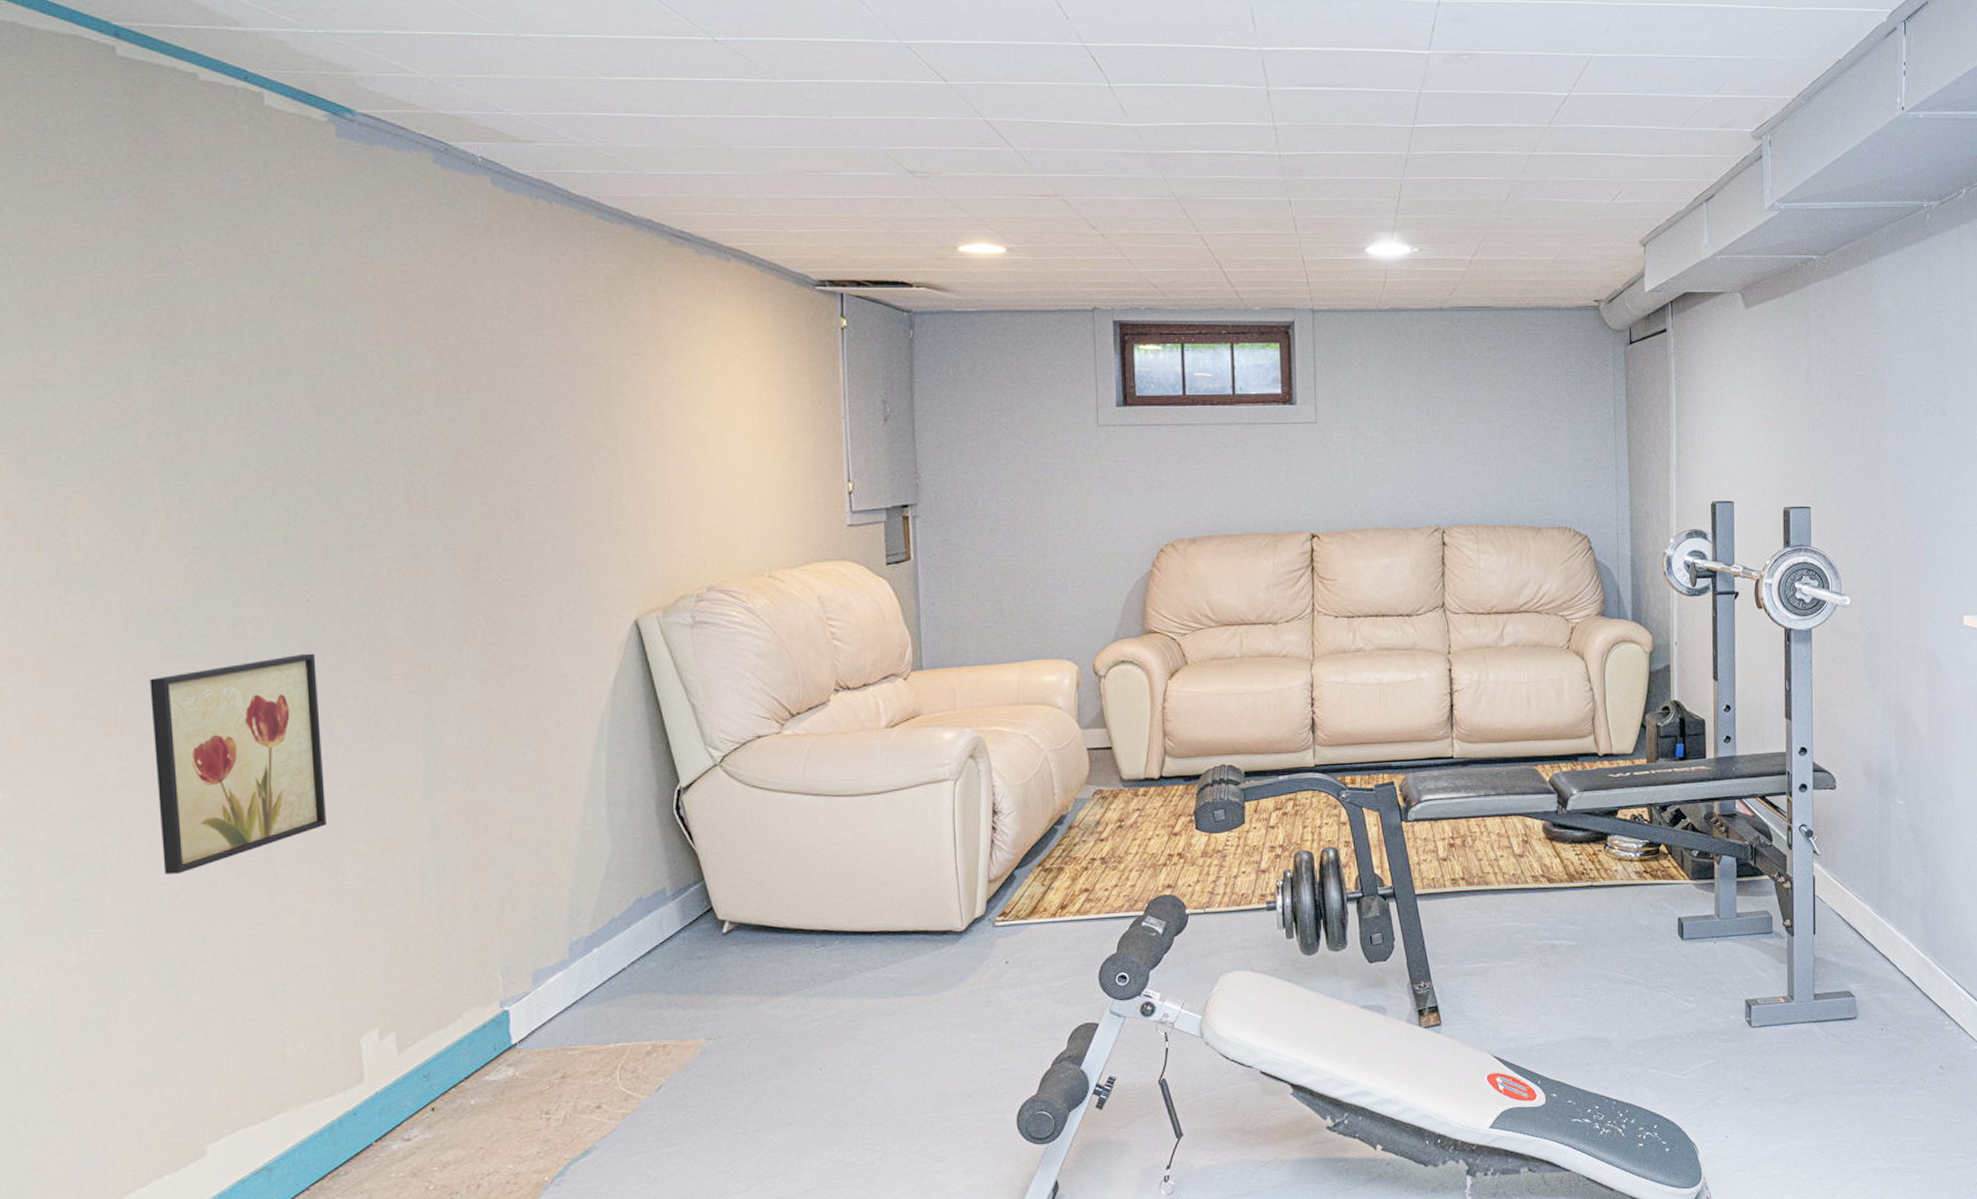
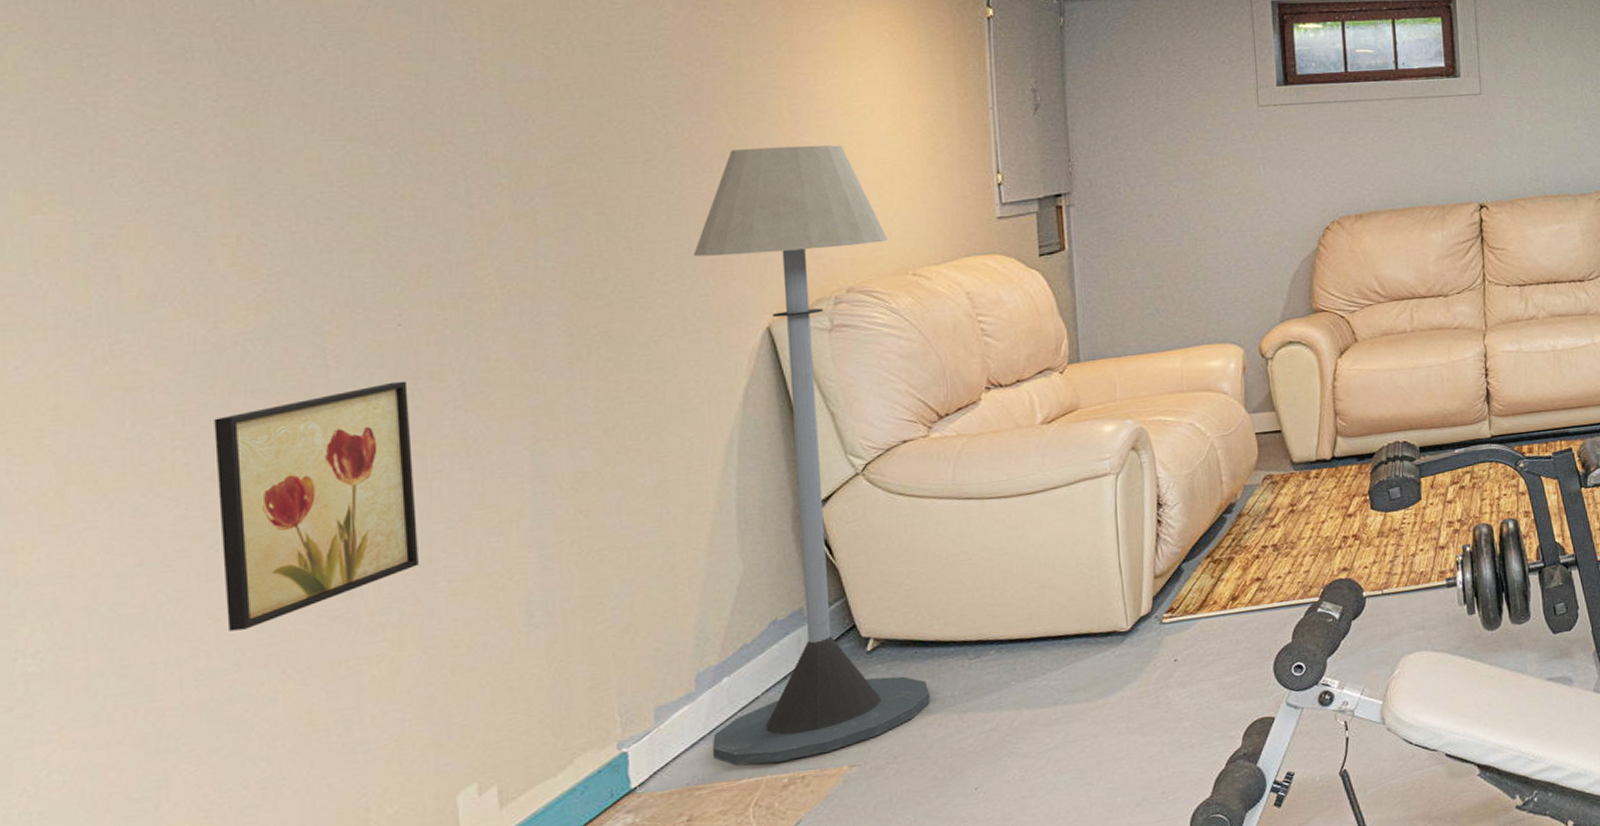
floor lamp: none [569,447,780,1031] -> present [694,145,930,765]

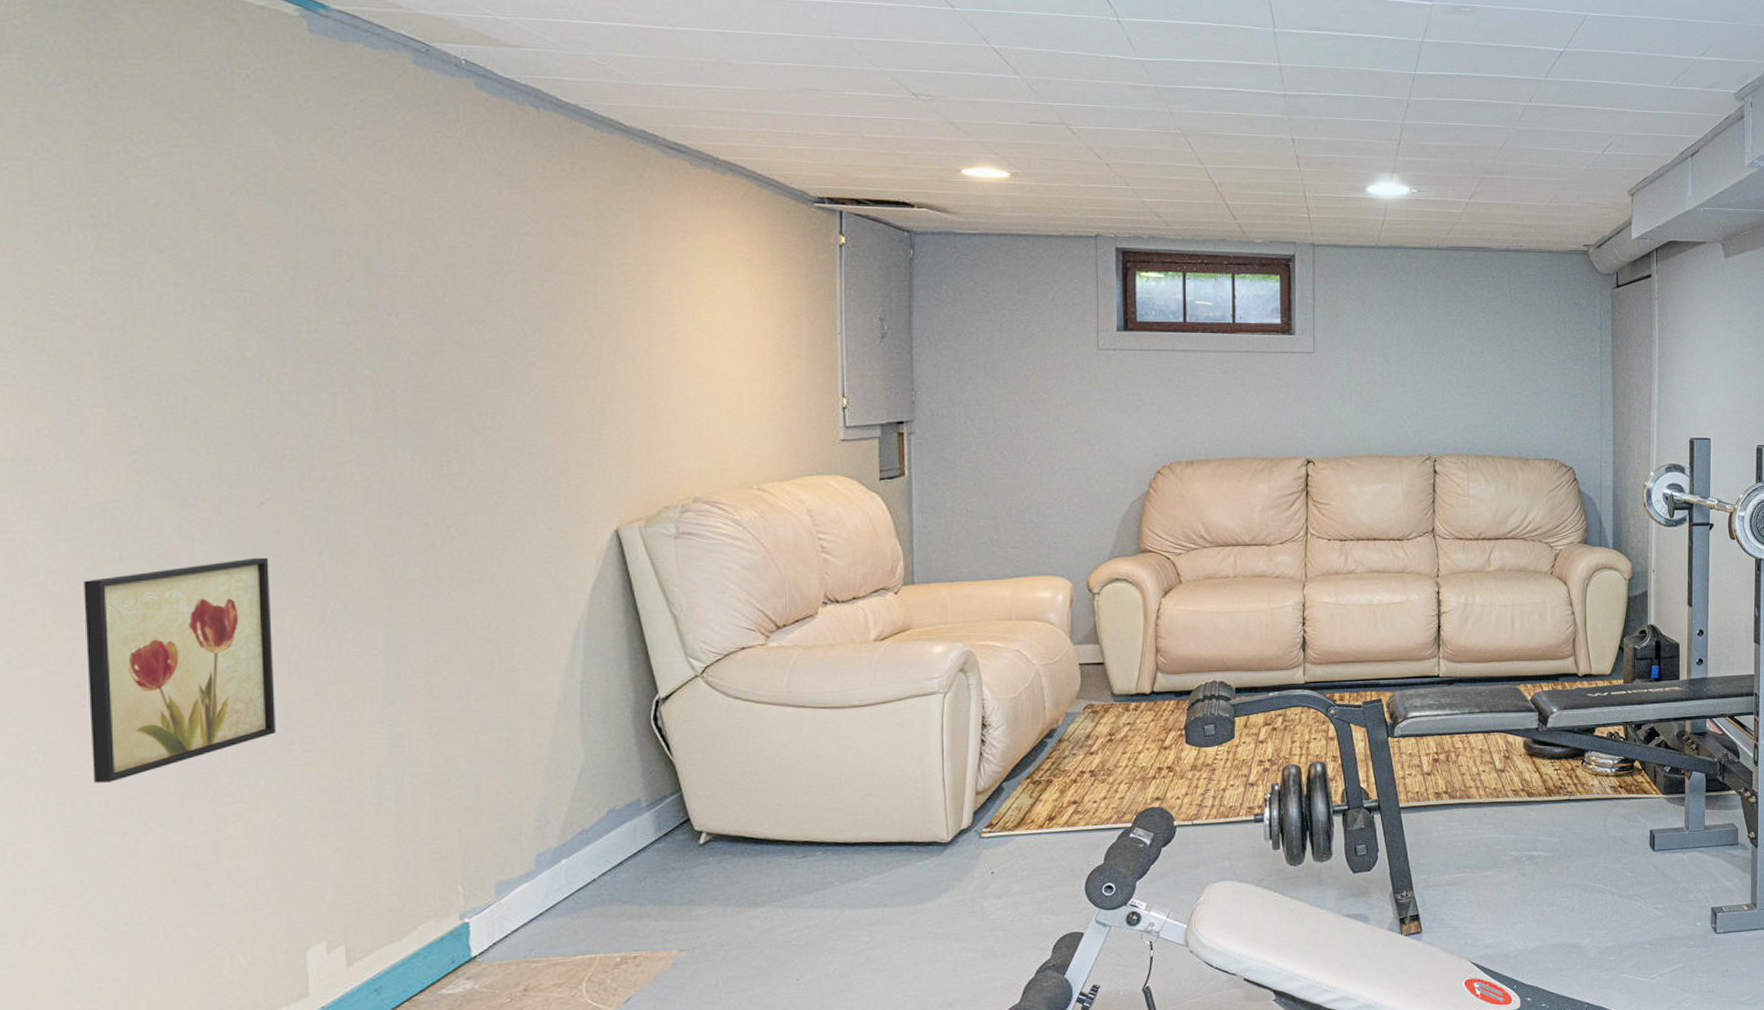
floor lamp: present [694,145,930,765] -> none [547,357,758,943]

